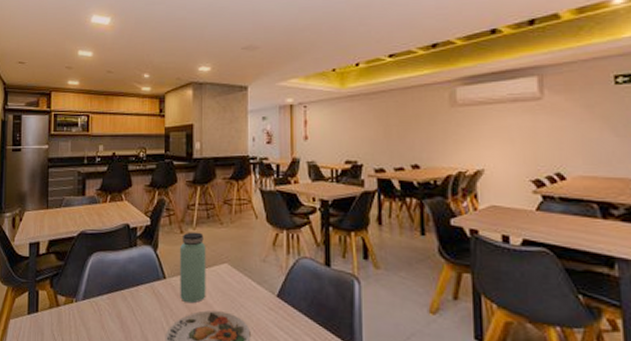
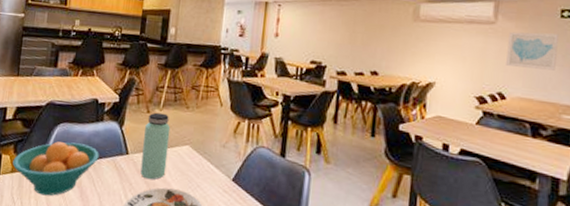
fruit bowl: none [50,271,136,330] -> present [12,141,99,196]
wall art: none [559,103,617,143] -> present [506,31,559,71]

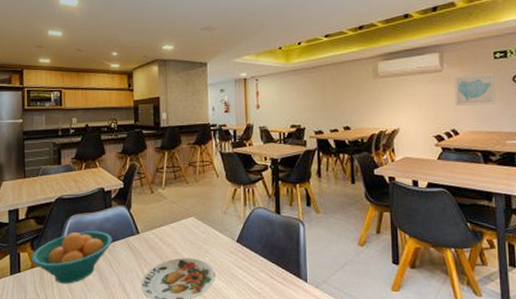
bottle: present [140,112,171,180] -> none [151,191,176,254]

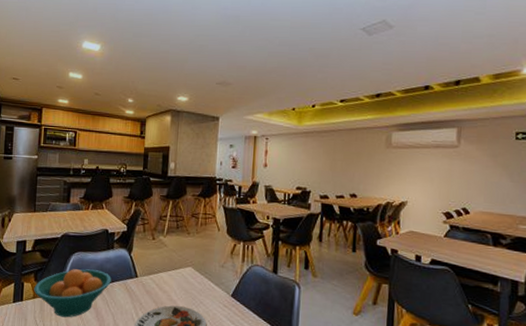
wall art: present [454,73,495,106] -> none [469,153,514,187]

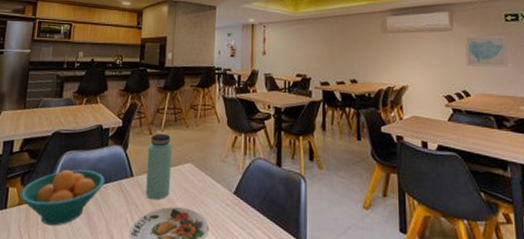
bottle: none [149,239,174,299] -> present [145,133,173,200]
wall art: none [469,153,514,187] -> present [465,35,508,68]

